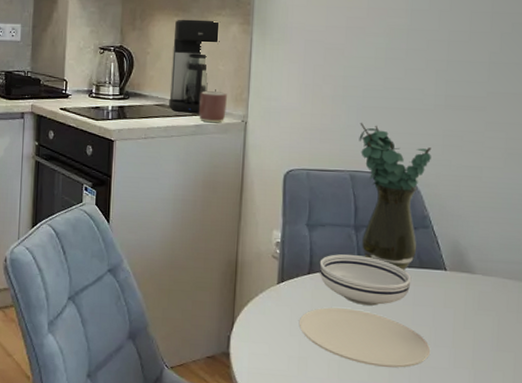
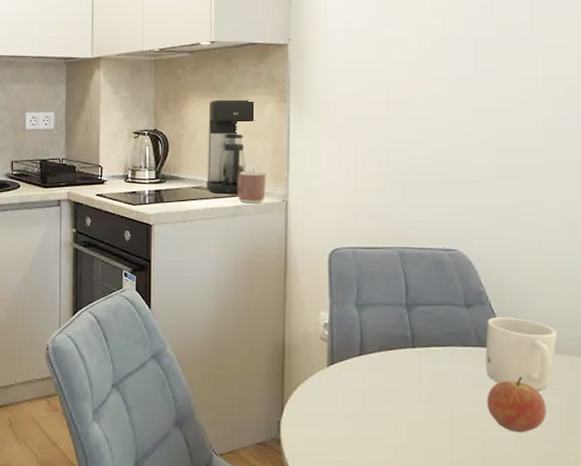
plate: present [298,307,431,368] -> none [352,390,495,452]
bowl: present [319,253,412,306] -> none [371,333,470,387]
vase: present [359,123,432,271] -> none [406,198,485,350]
fruit: none [424,298,479,351] -> present [486,377,546,433]
mug: none [425,240,494,311] -> present [485,316,558,391]

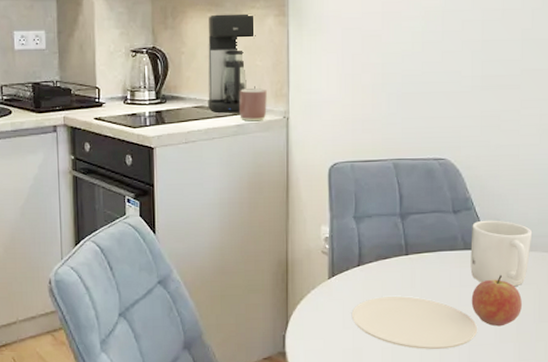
plate: none [352,390,495,452] -> present [351,296,478,349]

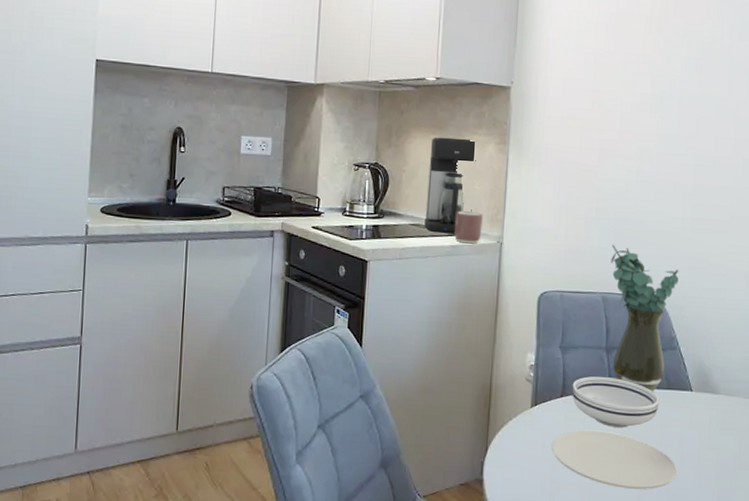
bowl: none [368,242,457,291] -> present [572,376,660,428]
vase: none [400,110,471,254] -> present [611,245,679,392]
mug: present [470,220,533,287] -> none [672,361,736,431]
fruit: present [471,275,522,327] -> none [672,418,722,471]

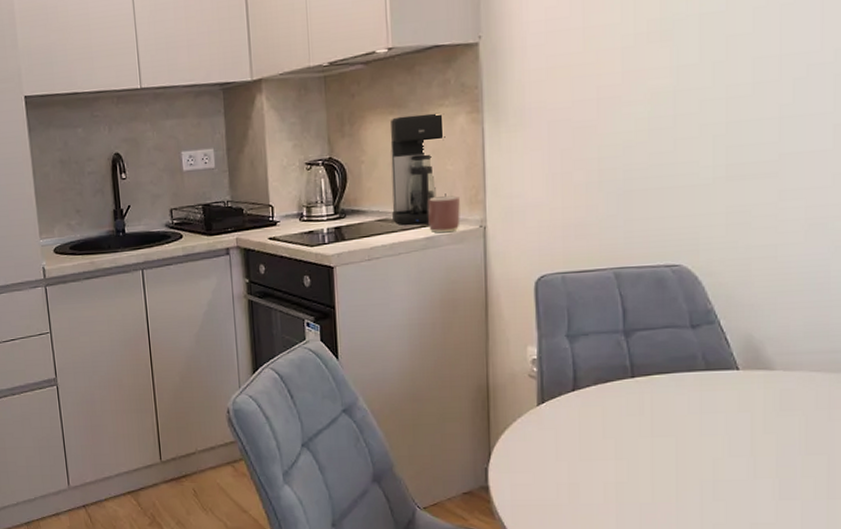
plate: present [551,430,678,489] -> none [565,425,725,485]
bowl: present [572,376,660,428] -> none [585,363,697,419]
vase: present [611,245,679,392] -> none [622,210,712,376]

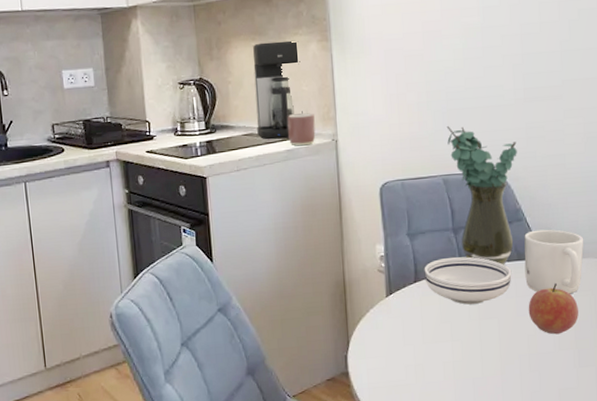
bowl: none [585,363,697,419] -> present [424,256,512,305]
vase: none [622,210,712,376] -> present [446,126,517,265]
mug: none [714,334,796,413] -> present [524,229,584,294]
fruit: none [716,400,782,460] -> present [528,283,579,335]

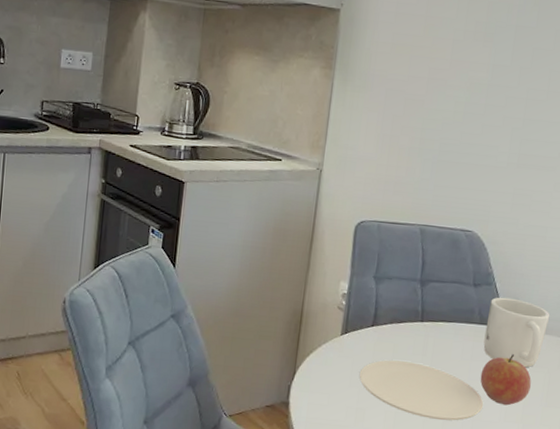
coffee maker: present [253,41,303,140] -> none [244,59,303,159]
mug: present [287,113,316,146] -> none [274,135,304,170]
plate: none [411,309,537,362] -> present [359,360,484,421]
bowl: present [424,256,512,305] -> none [383,307,472,360]
vase: present [446,126,517,265] -> none [426,177,501,326]

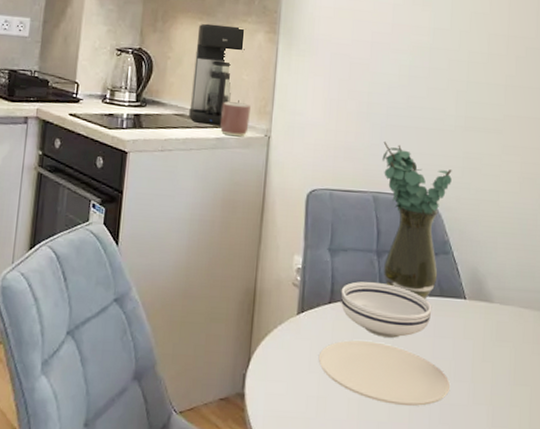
coffee maker: none [244,59,303,159] -> present [189,24,246,126]
mug: none [274,135,304,170] -> present [220,101,251,137]
bowl: none [383,307,472,360] -> present [340,281,432,338]
vase: none [426,177,501,326] -> present [382,142,452,300]
fruit: present [480,354,531,406] -> none [445,328,497,386]
mug: present [483,297,550,368] -> none [445,266,510,343]

